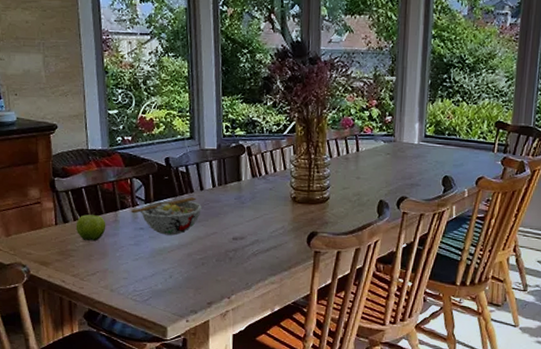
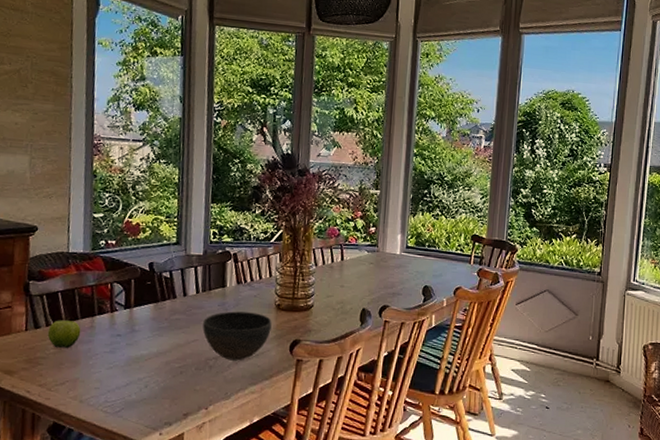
bowl: present [131,197,203,236] -> none [109,303,185,343]
bowl: none [221,204,288,253] -> present [202,311,272,361]

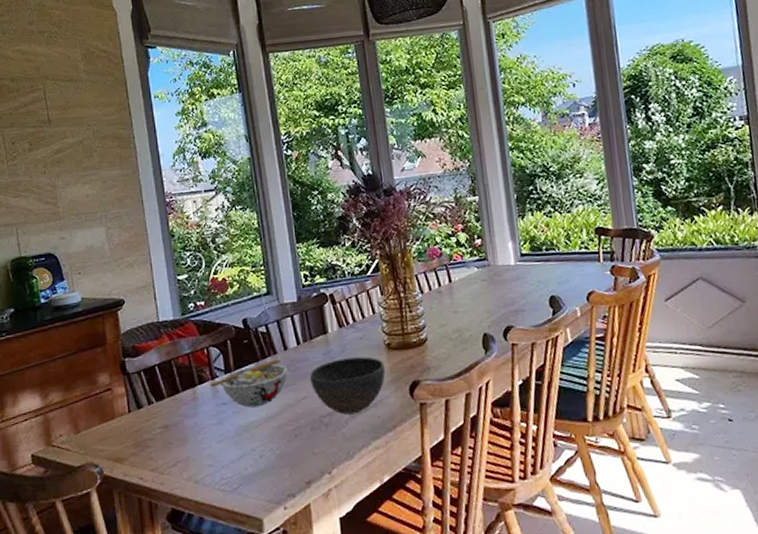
fruit: present [47,318,81,348] -> none [151,392,185,427]
bowl: none [109,303,185,343] -> present [210,359,289,408]

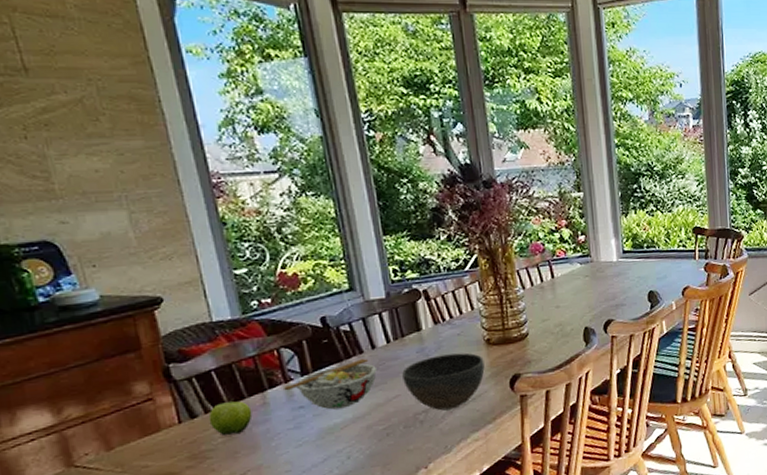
fruit: none [151,392,185,427] -> present [208,399,253,436]

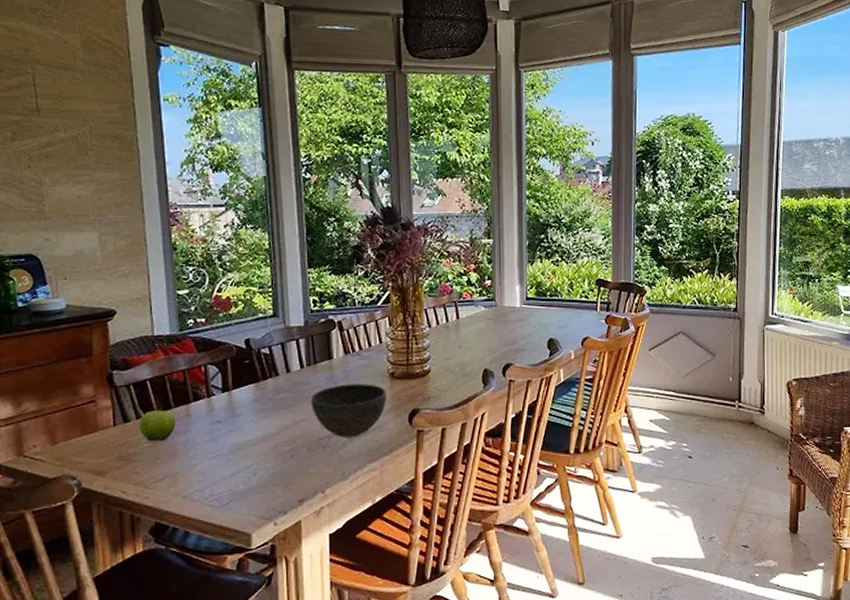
bowl: present [284,359,378,410] -> none [206,381,290,427]

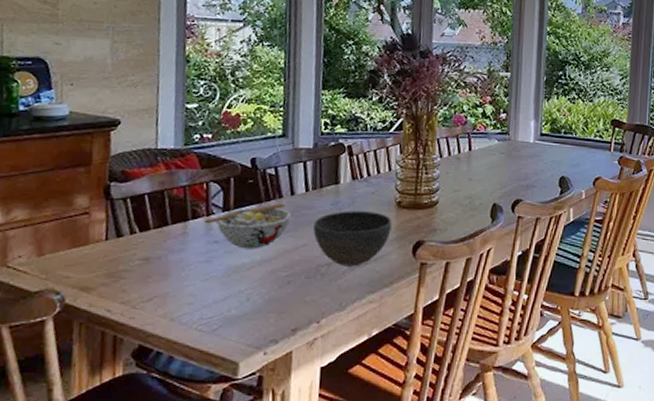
fruit: present [139,408,176,442] -> none [131,224,172,259]
bowl: none [206,381,290,427] -> present [204,203,293,249]

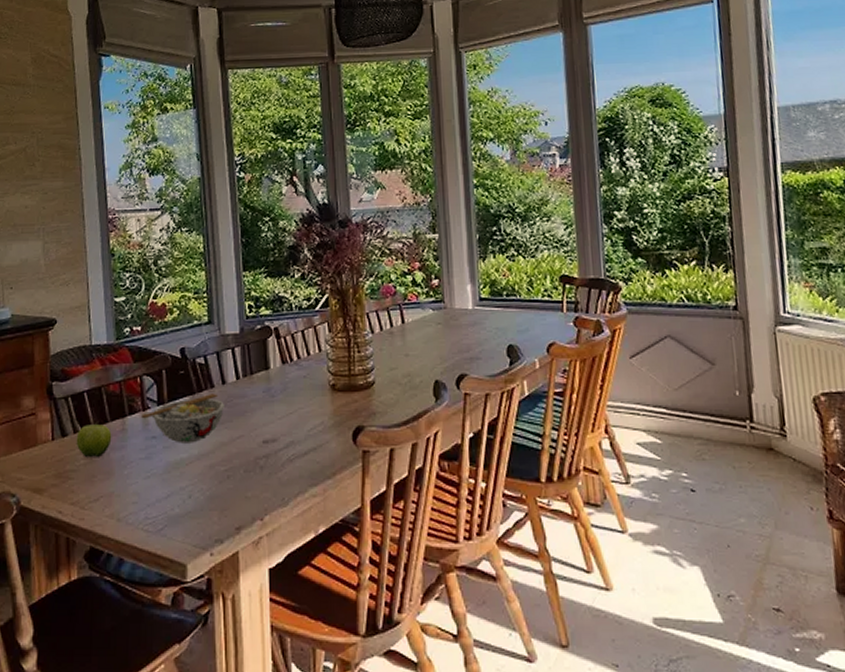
fruit: none [131,224,172,259] -> present [76,421,112,458]
bowl: present [313,210,392,267] -> none [248,397,328,458]

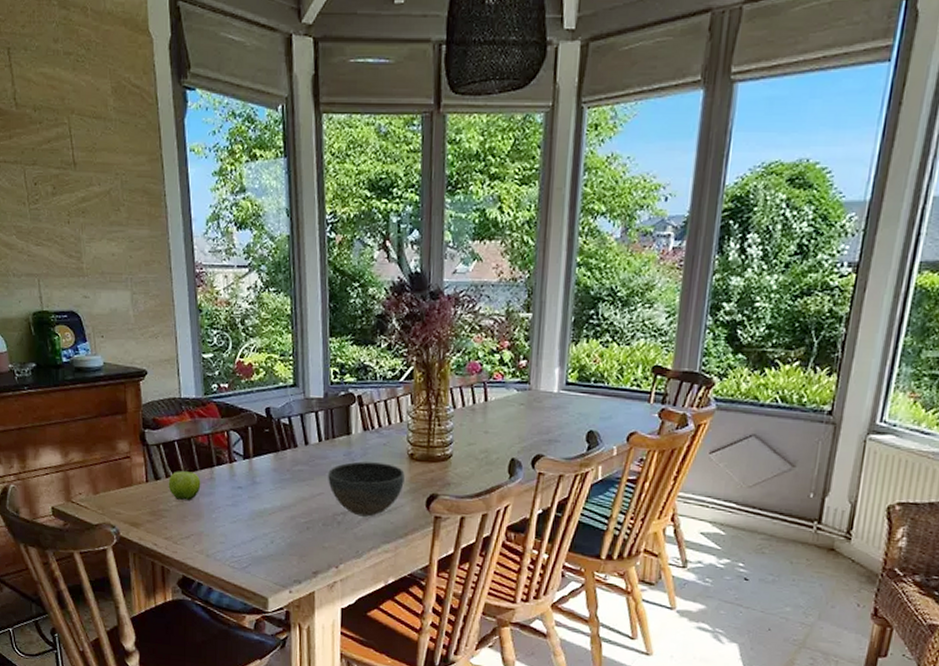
bowl: present [141,394,226,443] -> none [228,452,308,496]
bowl: none [248,397,328,458] -> present [328,461,405,517]

